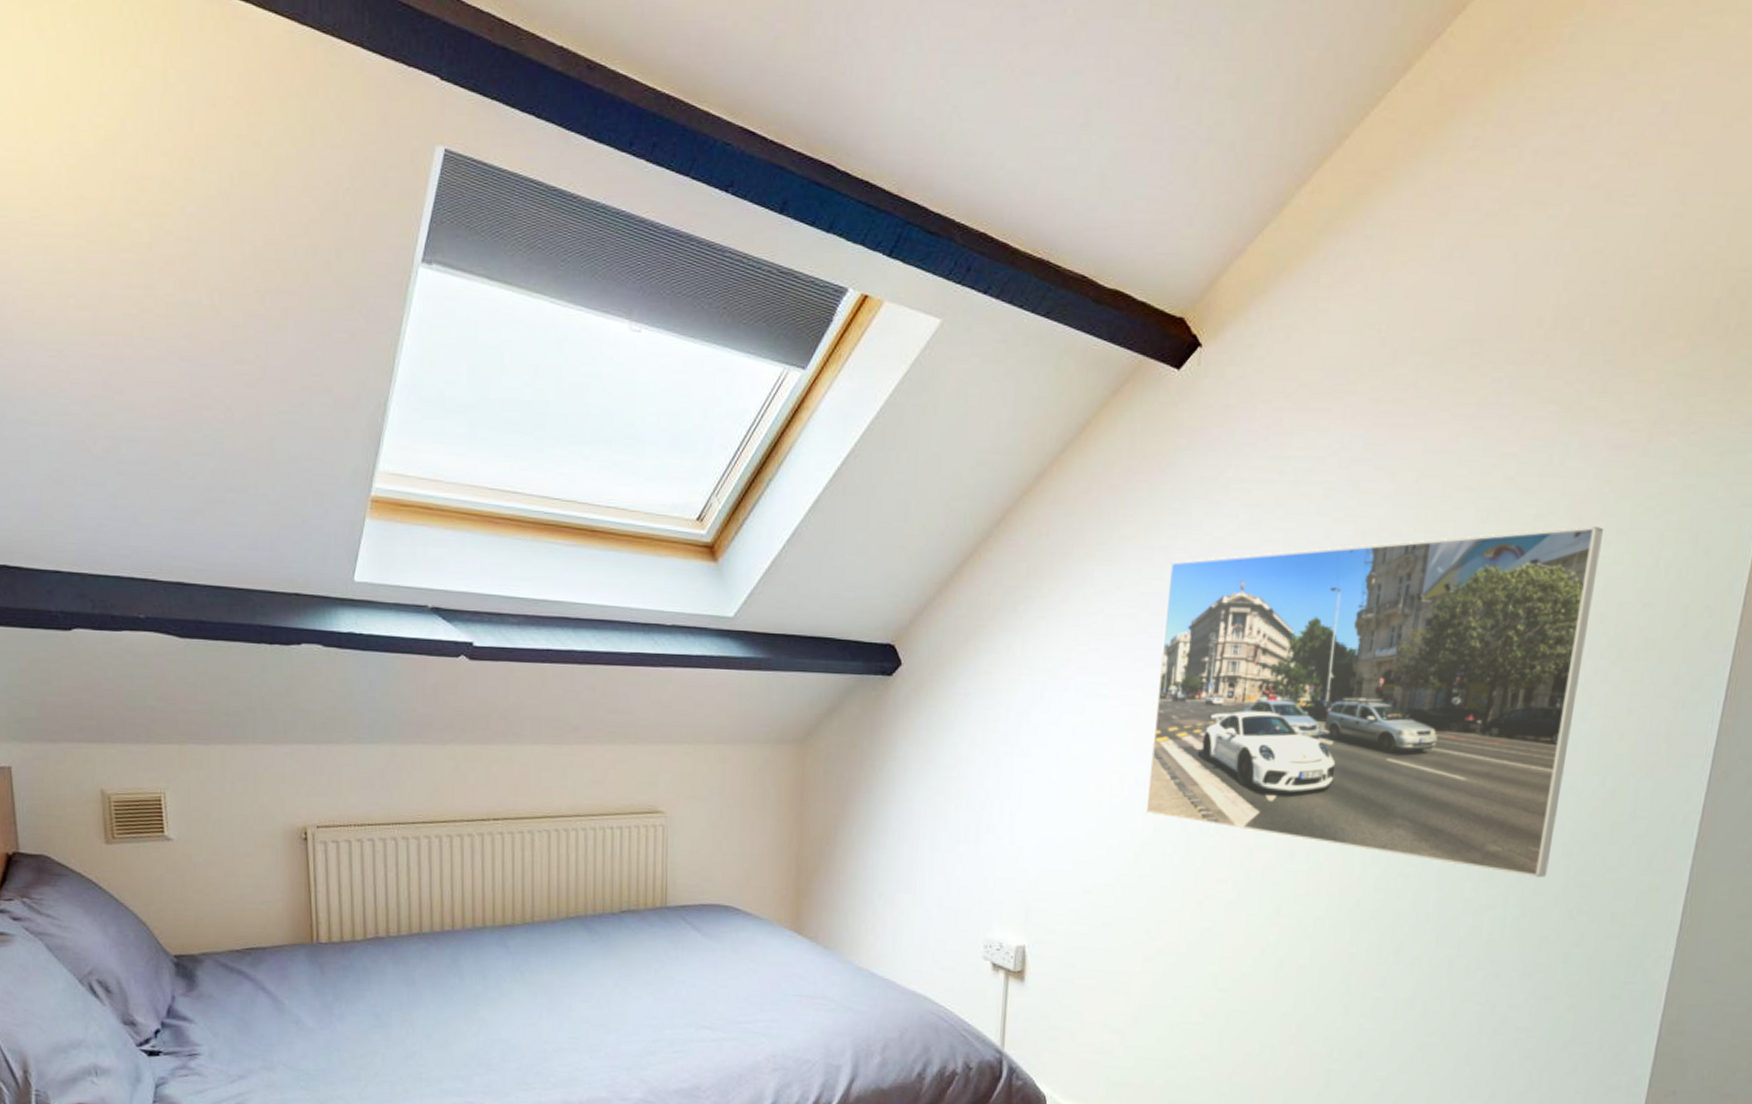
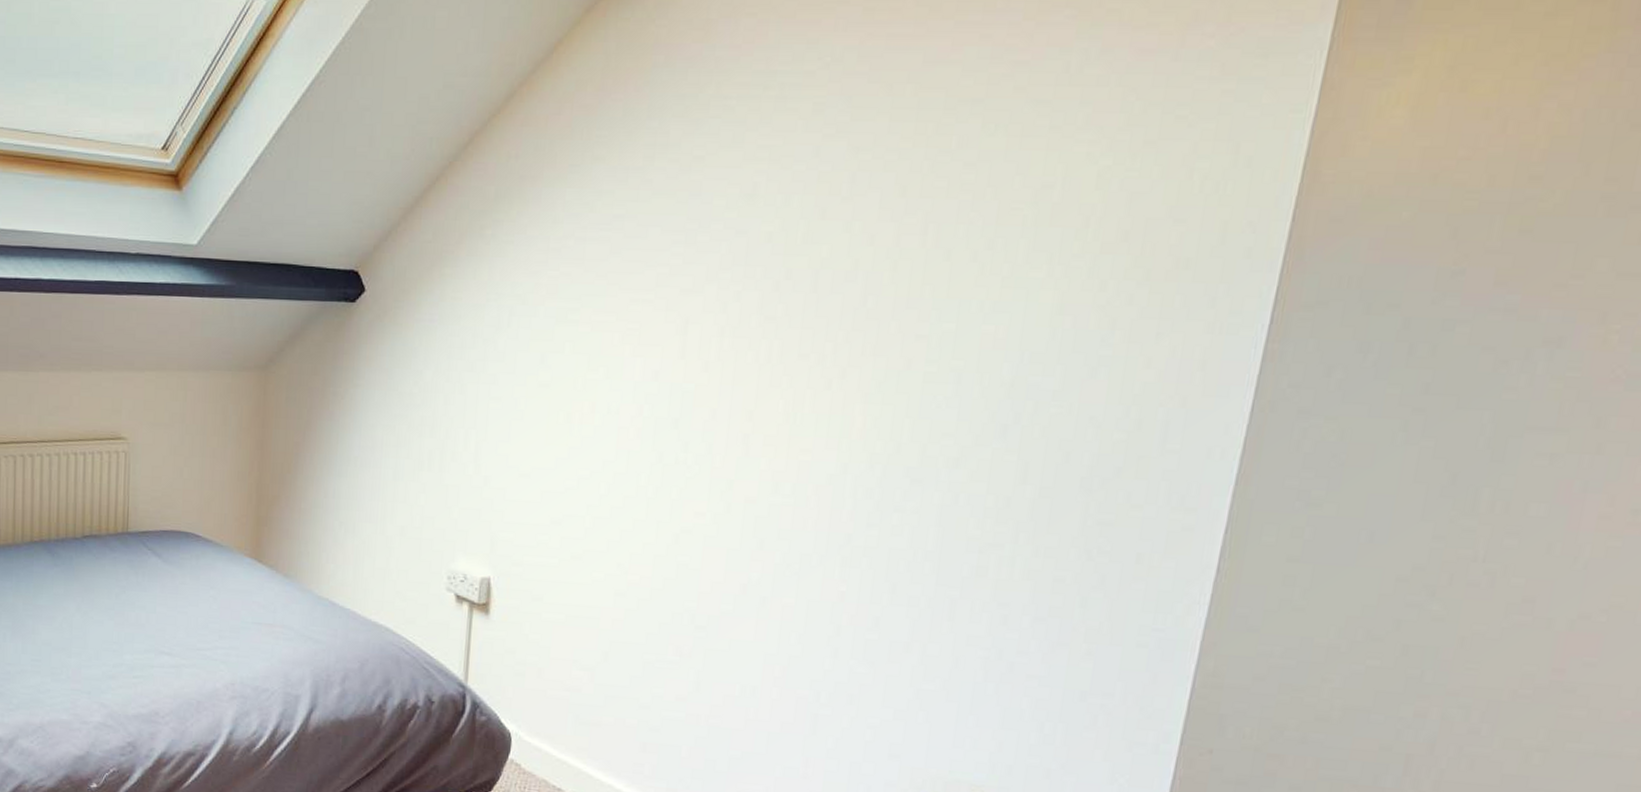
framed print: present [1145,525,1603,878] -> none [618,136,1128,515]

